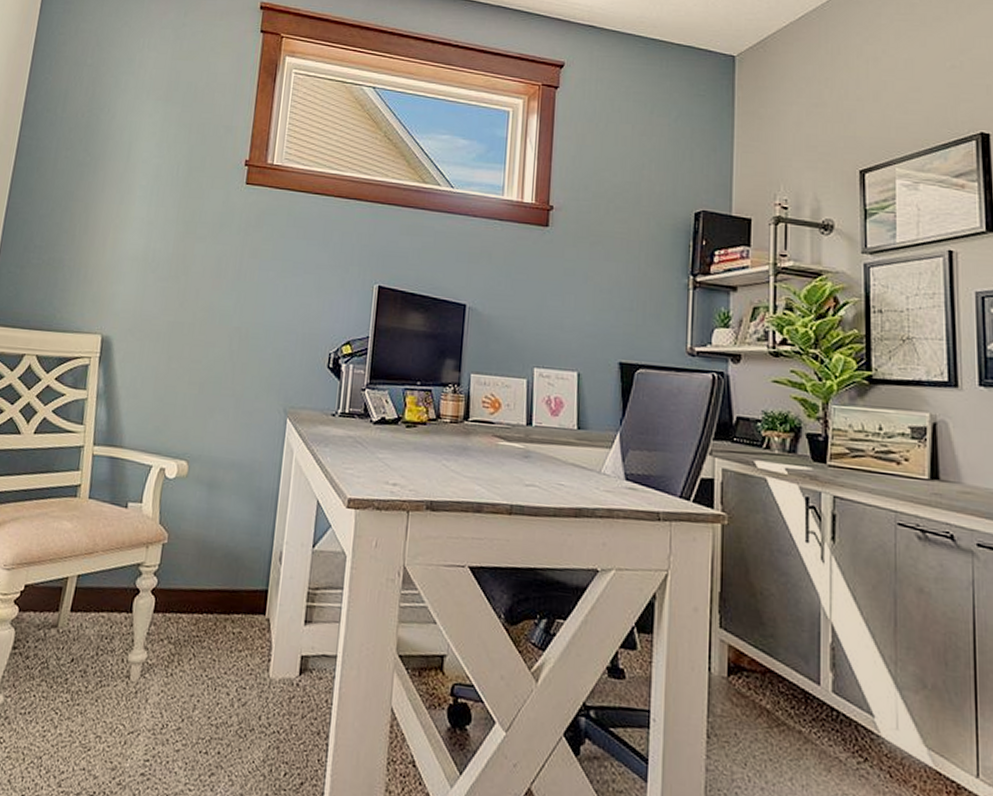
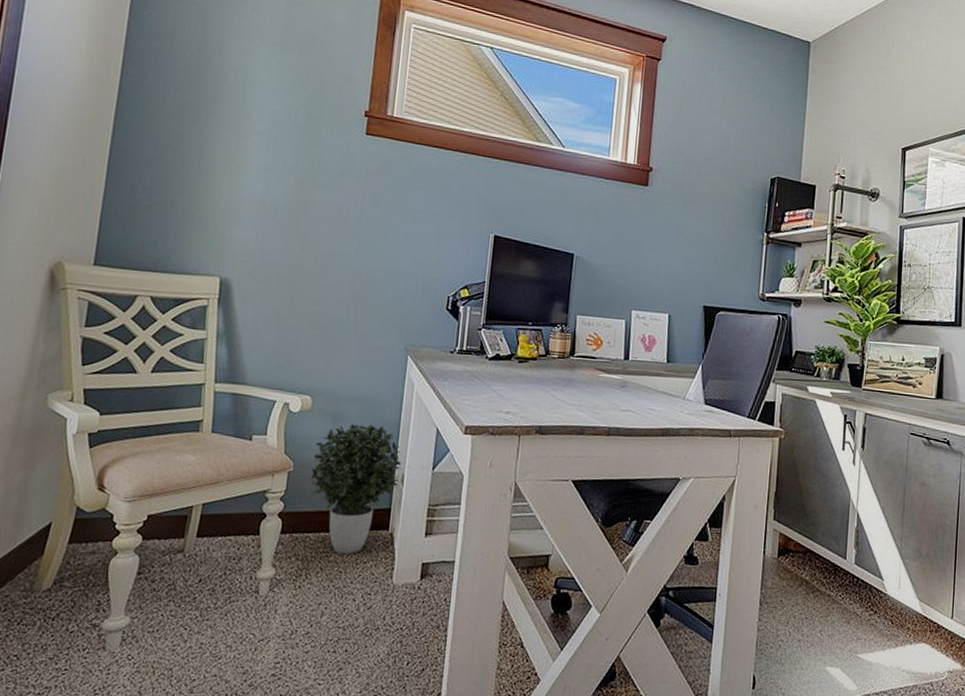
potted plant: none [185,493,280,640] -> present [310,424,402,555]

